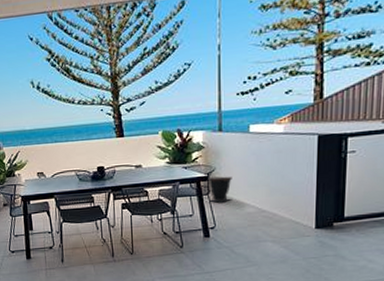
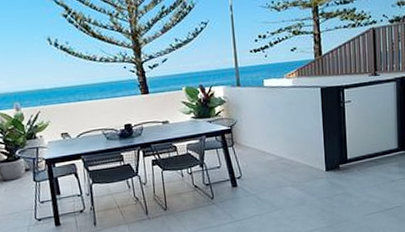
planter pot: present [207,176,232,203] -> none [231,128,254,153]

